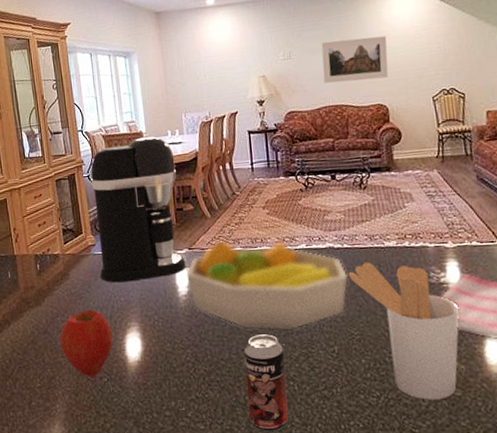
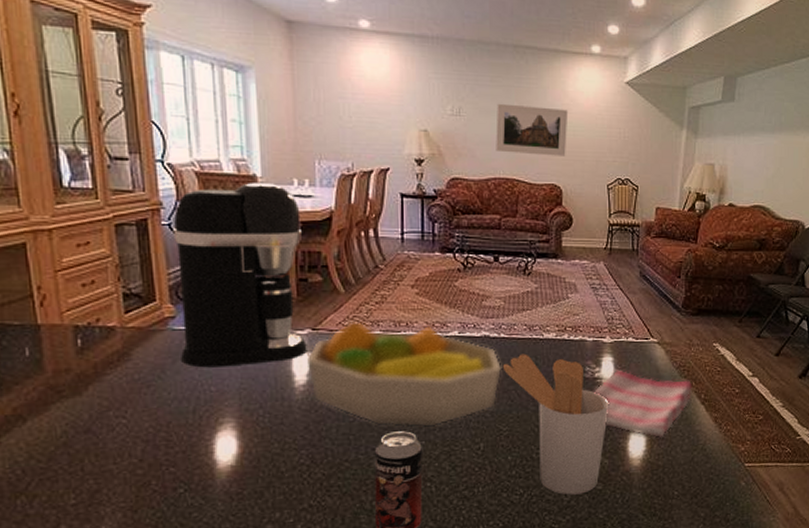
apple: present [60,310,113,377] -> none [112,402,196,488]

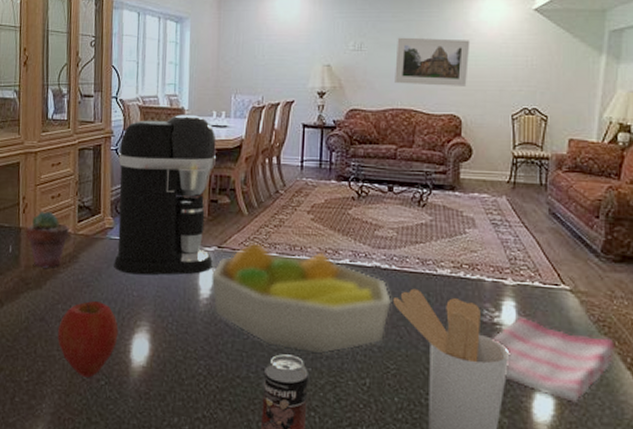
potted succulent: none [48,302,114,371] -> present [26,210,69,268]
apple: none [112,402,196,488] -> present [58,301,119,378]

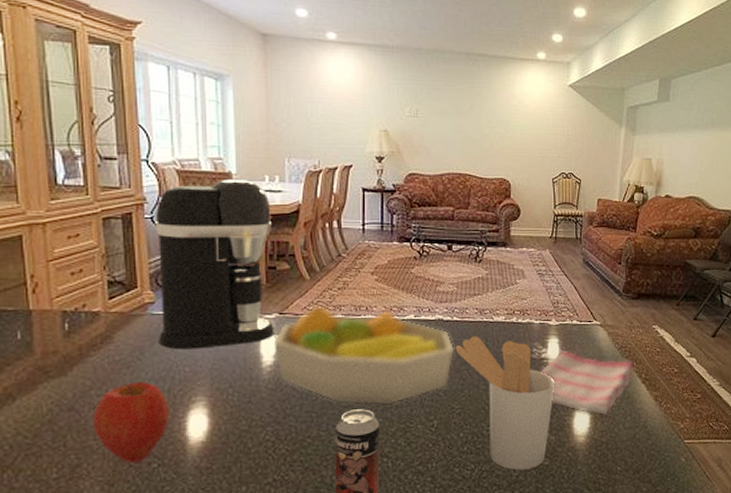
potted succulent: present [26,210,69,268] -> none [39,289,98,353]
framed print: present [395,37,471,86] -> none [450,105,516,153]

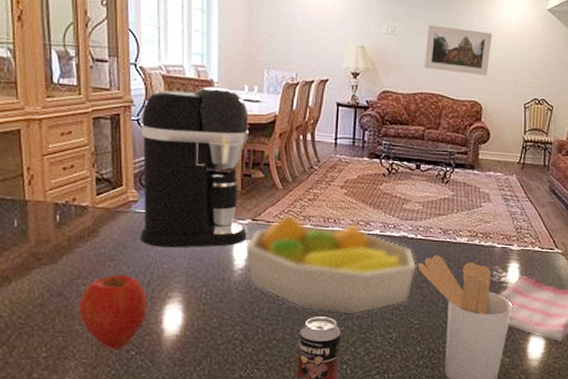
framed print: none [450,105,516,153] -> present [424,24,493,76]

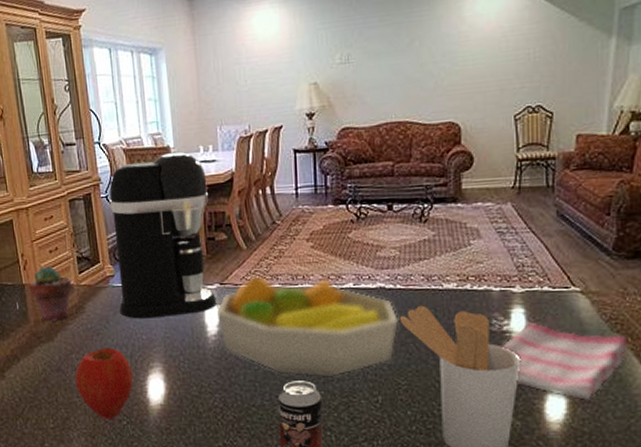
potted succulent: none [34,182,86,243] -> present [29,265,72,321]
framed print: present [424,24,493,76] -> none [386,37,466,95]

